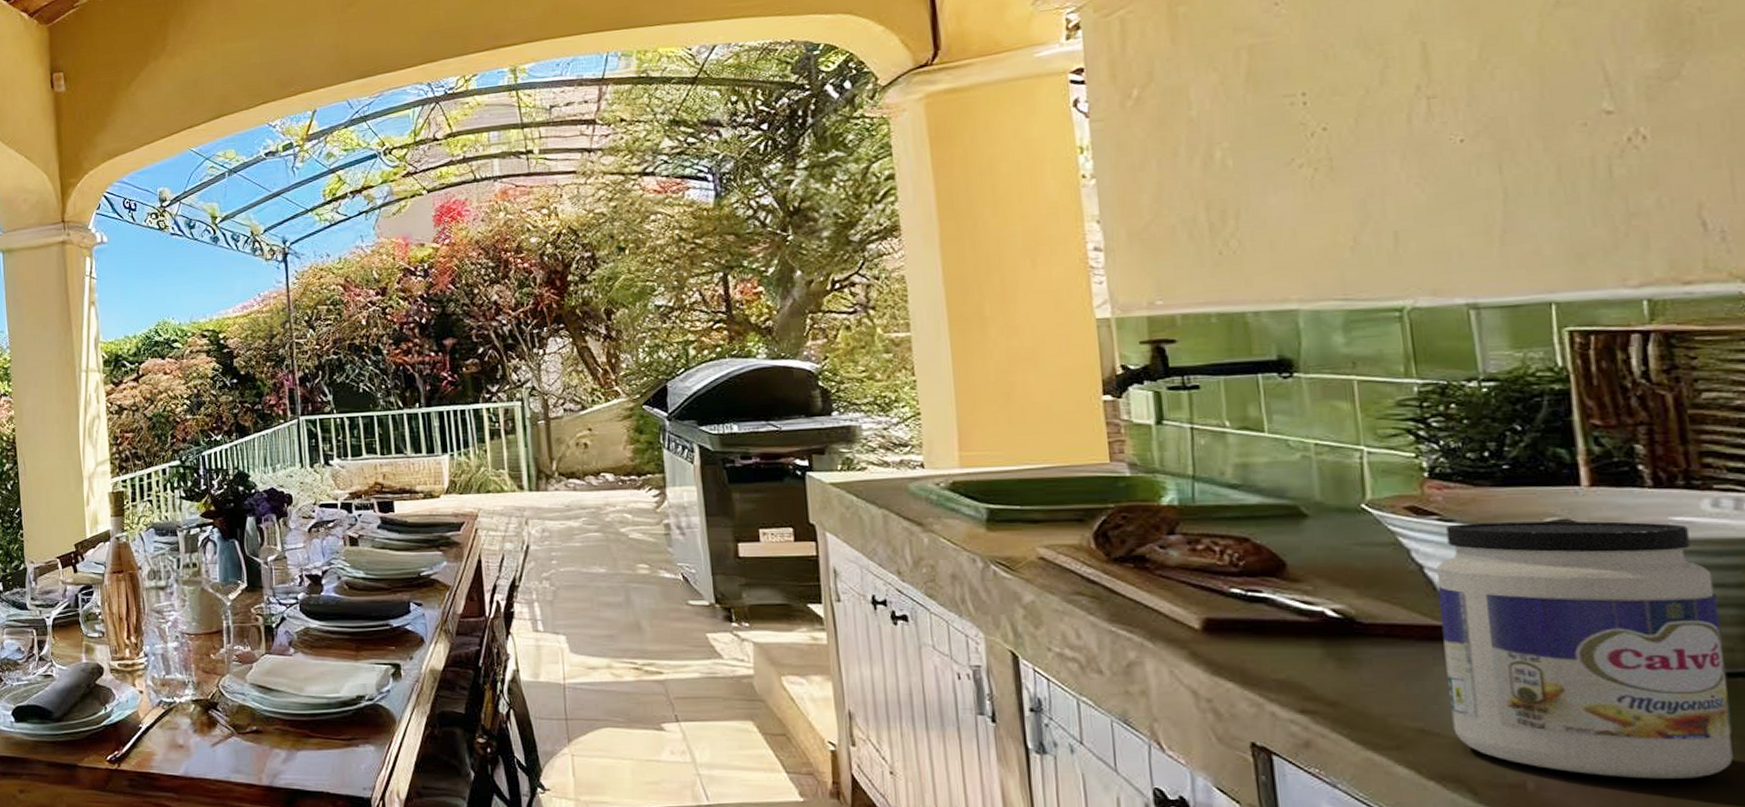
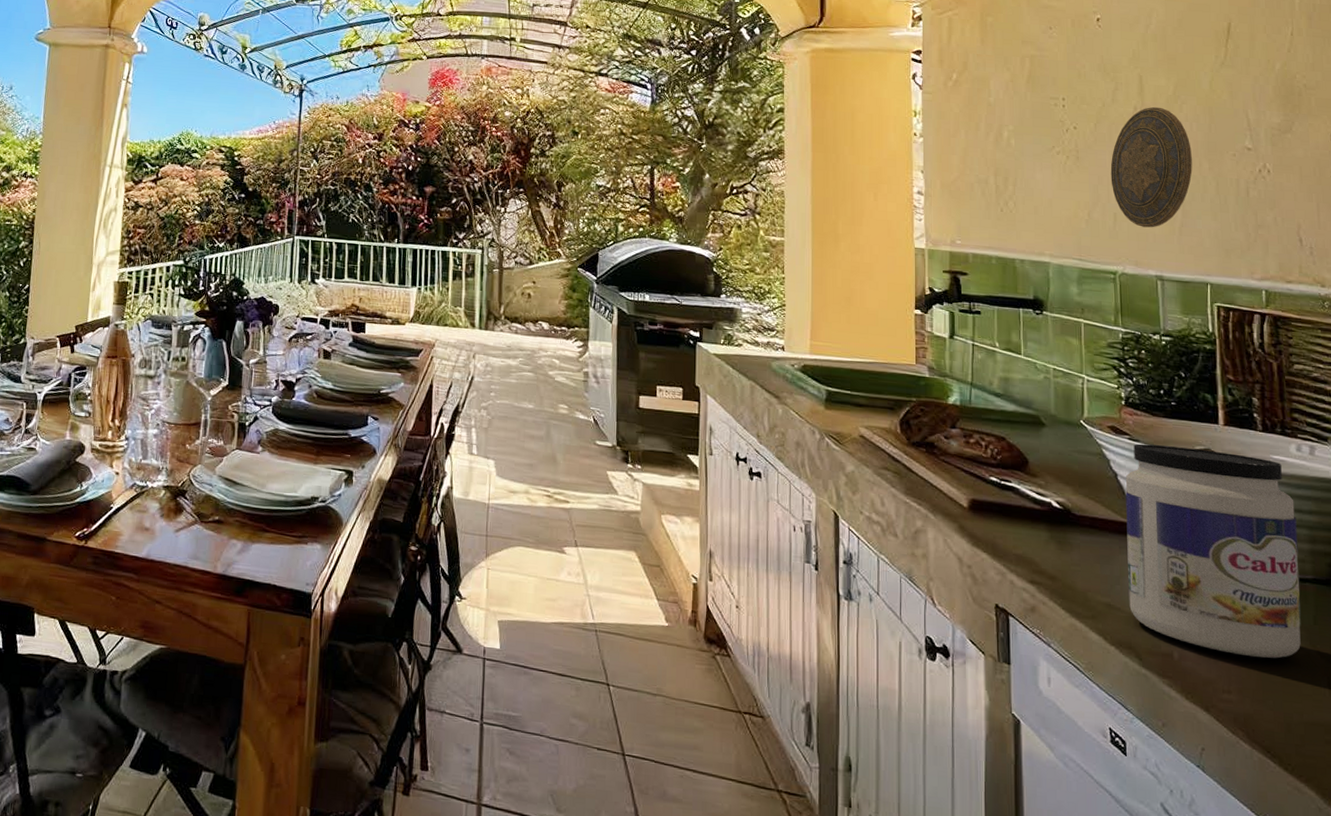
decorative plate: none [1383,79,1517,244] -> present [1110,106,1193,228]

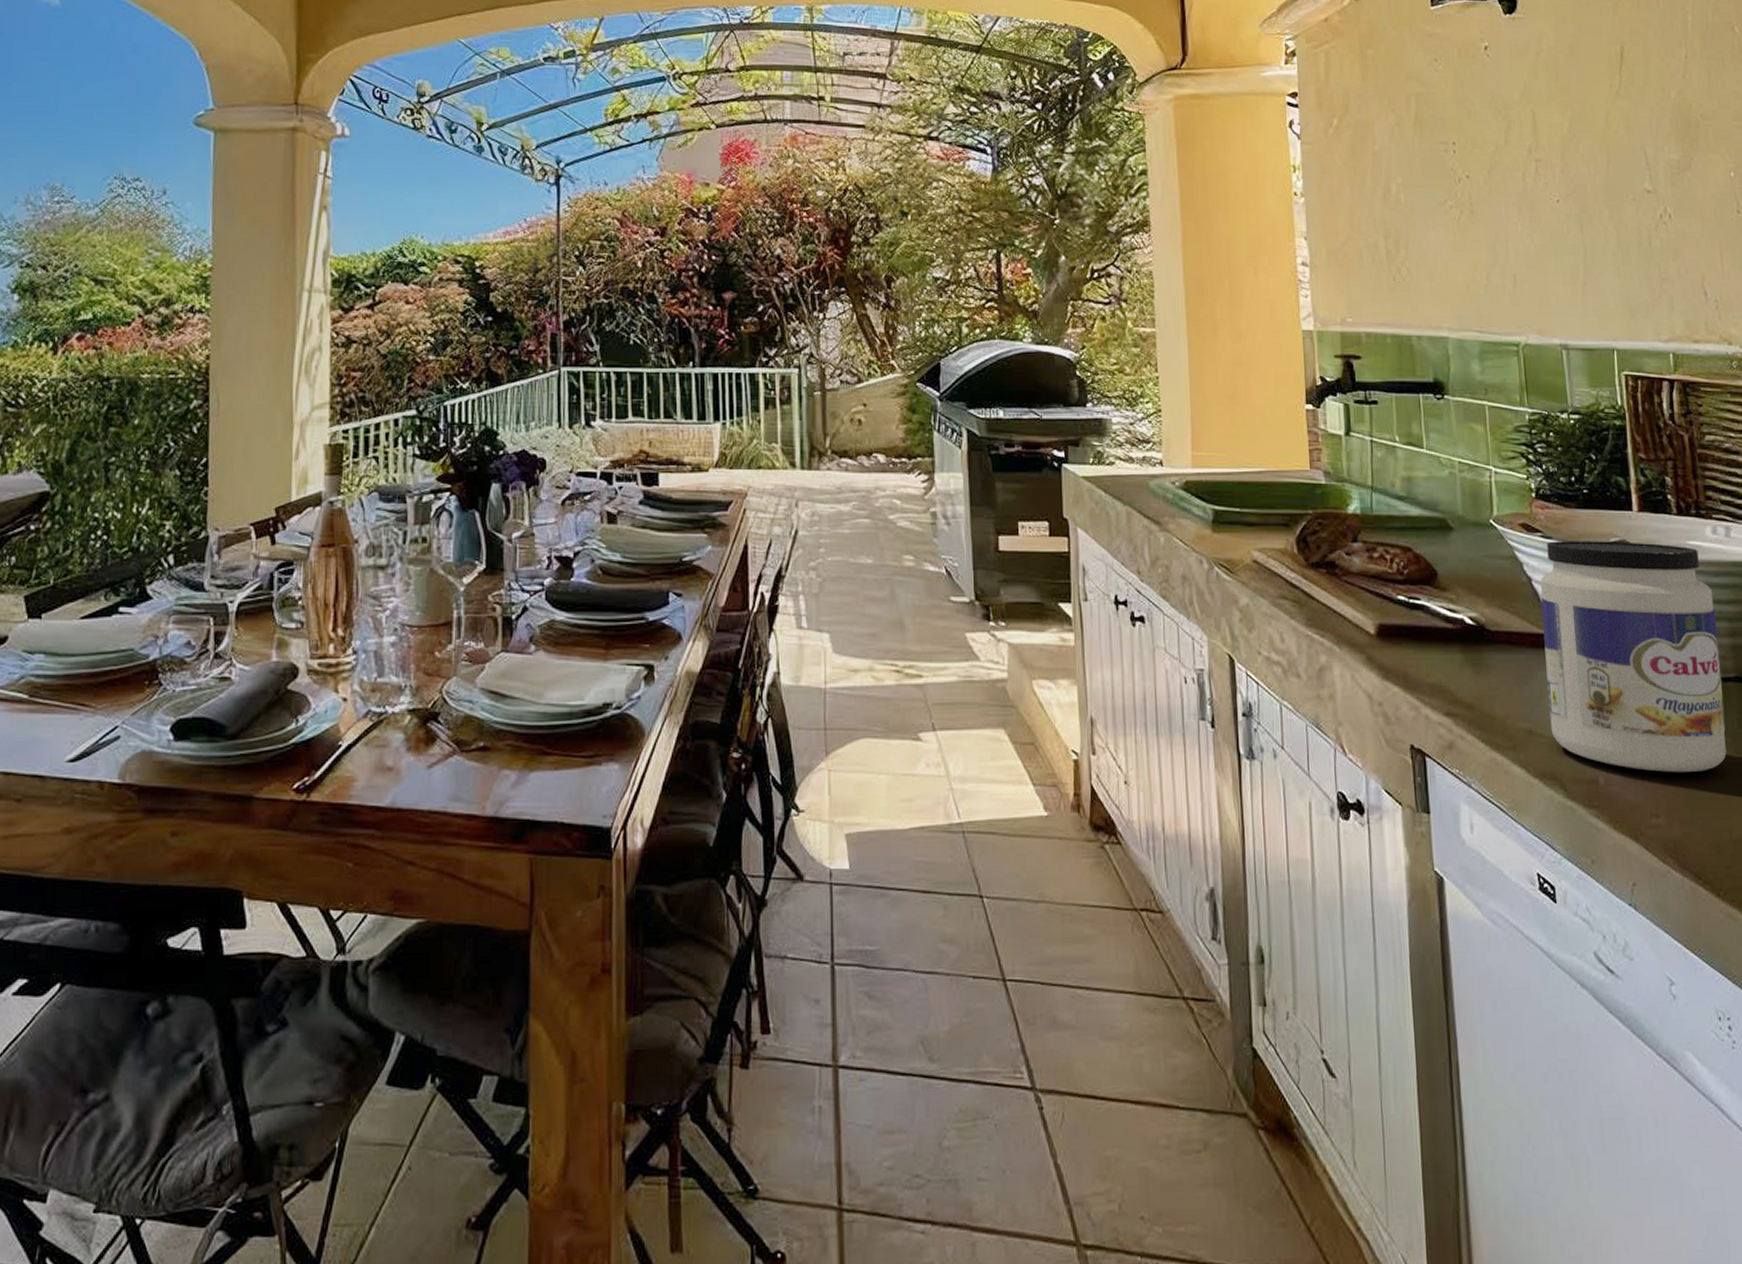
decorative plate: present [1110,106,1193,228] -> none [1507,147,1593,289]

